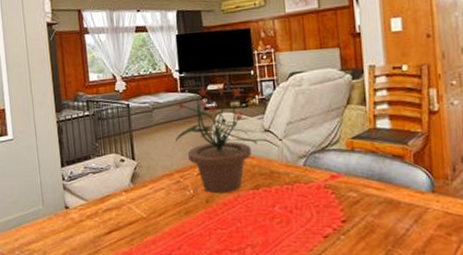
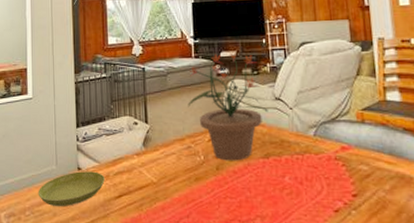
saucer: none [26,209,94,246] -> present [38,171,105,207]

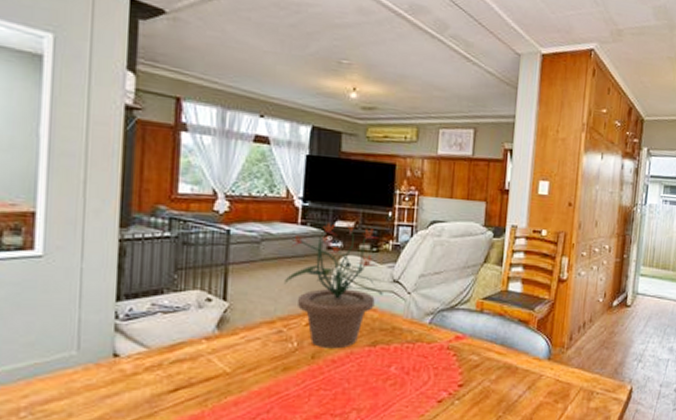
saucer: present [38,171,105,207] -> none [43,358,155,405]

